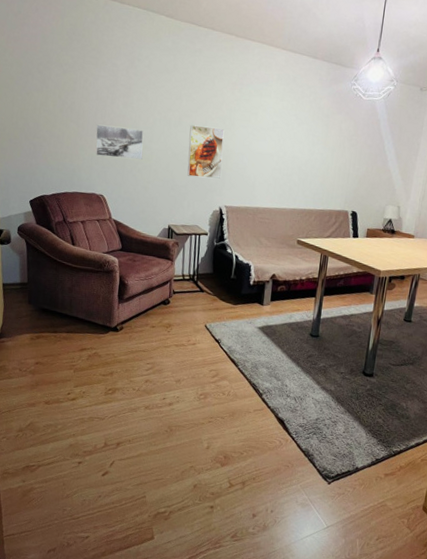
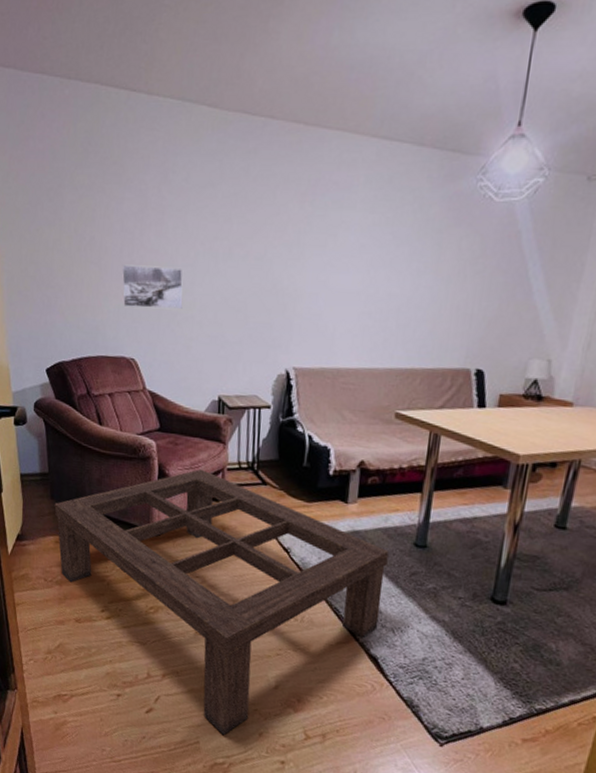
coffee table: none [31,279,292,490] -> present [54,468,389,736]
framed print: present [187,124,225,179] -> none [241,257,291,330]

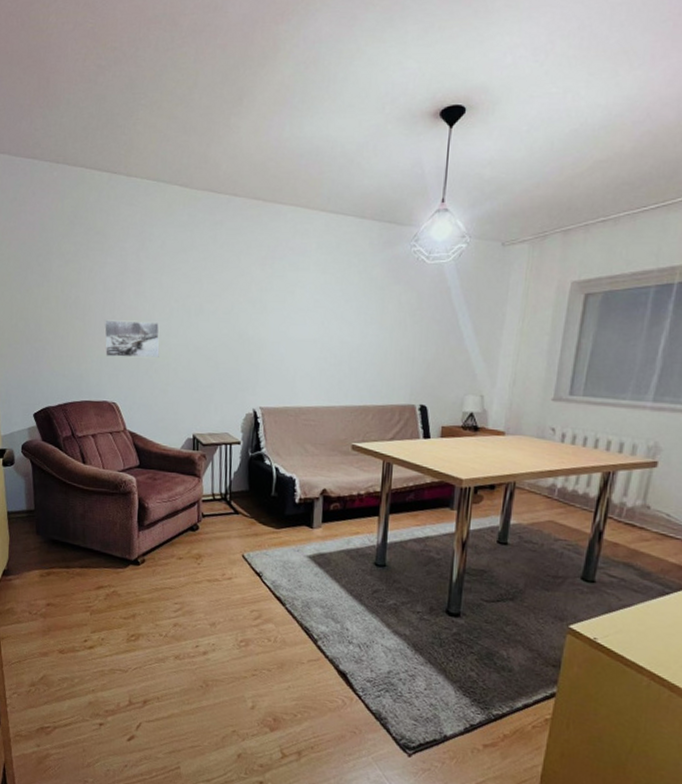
coffee table: present [54,468,389,736] -> none [39,501,352,759]

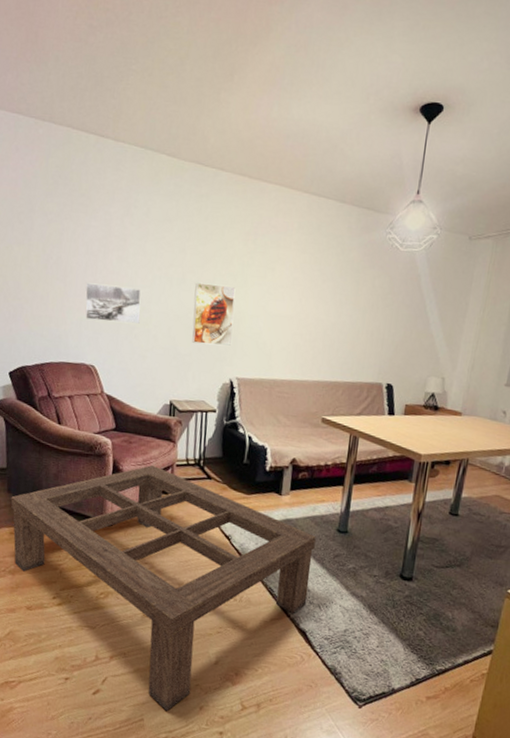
coffee table: none [39,501,352,759] -> present [10,464,316,712]
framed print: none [212,312,255,375] -> present [192,282,236,346]

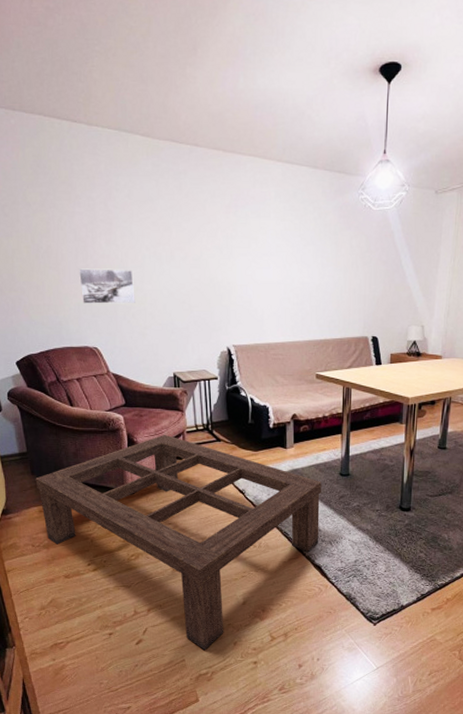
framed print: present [192,282,236,346] -> none [184,258,225,317]

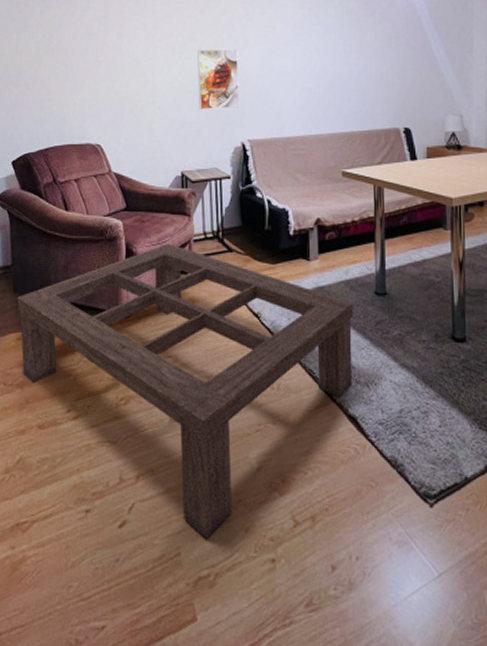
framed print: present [78,268,135,304] -> none [86,61,145,98]
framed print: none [184,258,225,317] -> present [197,49,240,109]

